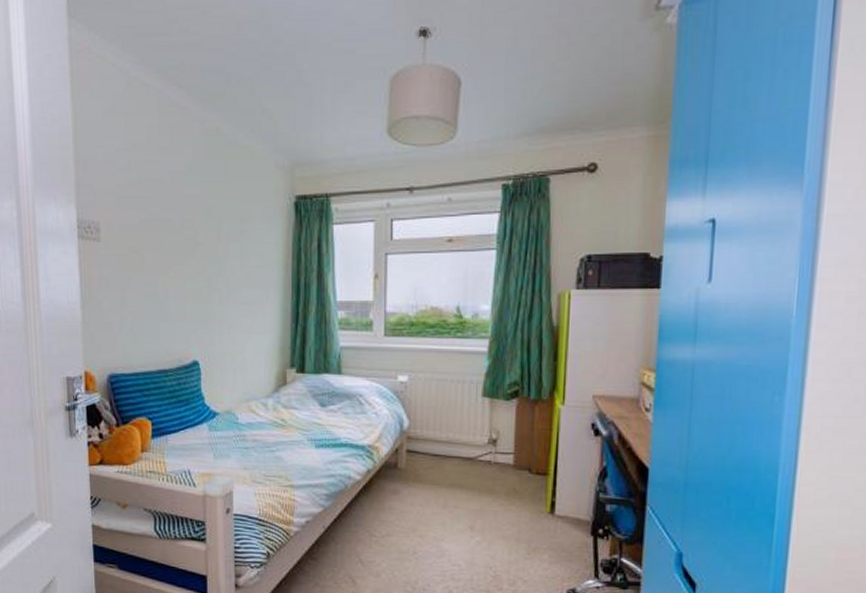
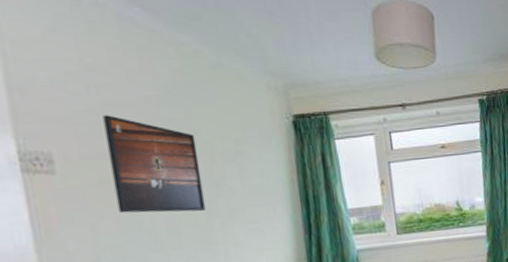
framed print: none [138,189,209,287] -> present [102,115,206,214]

